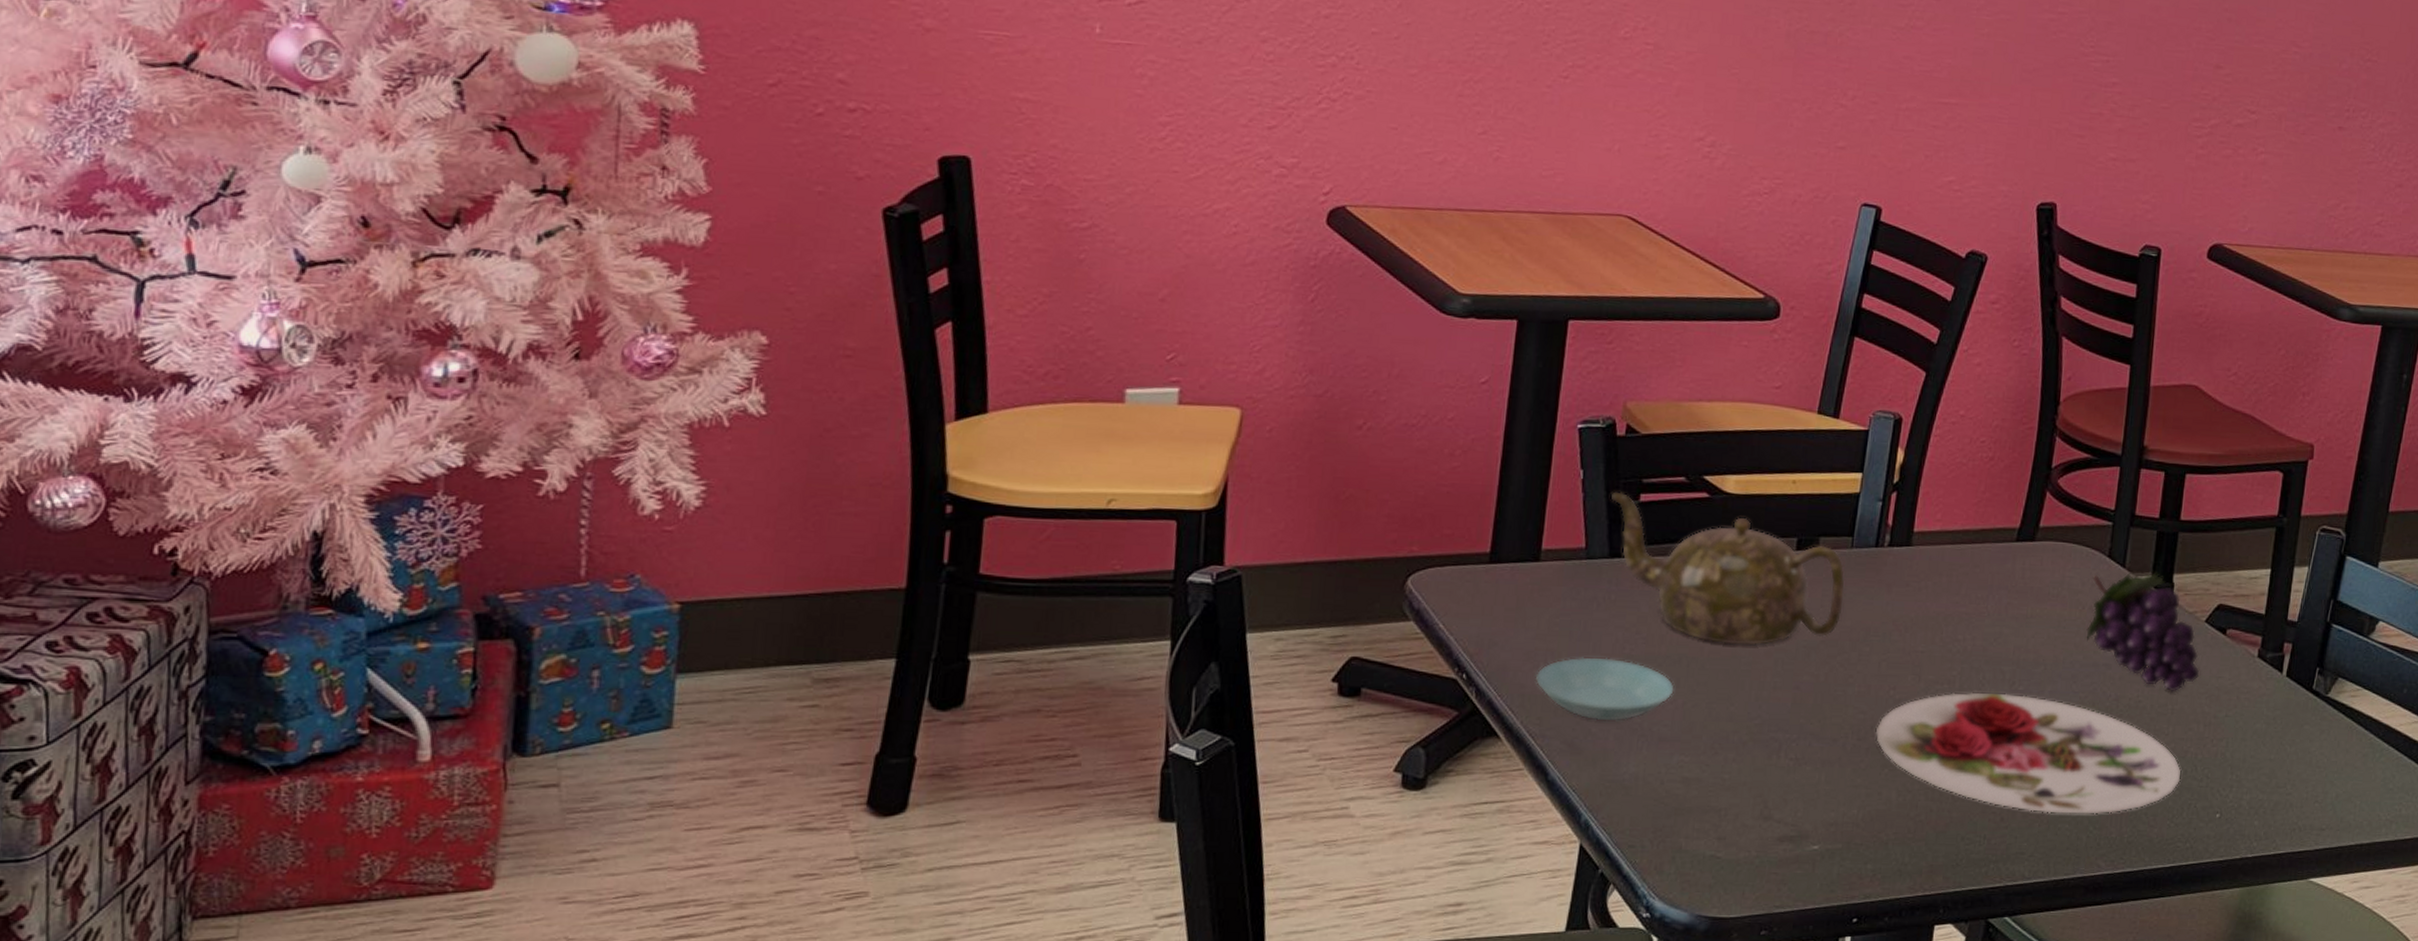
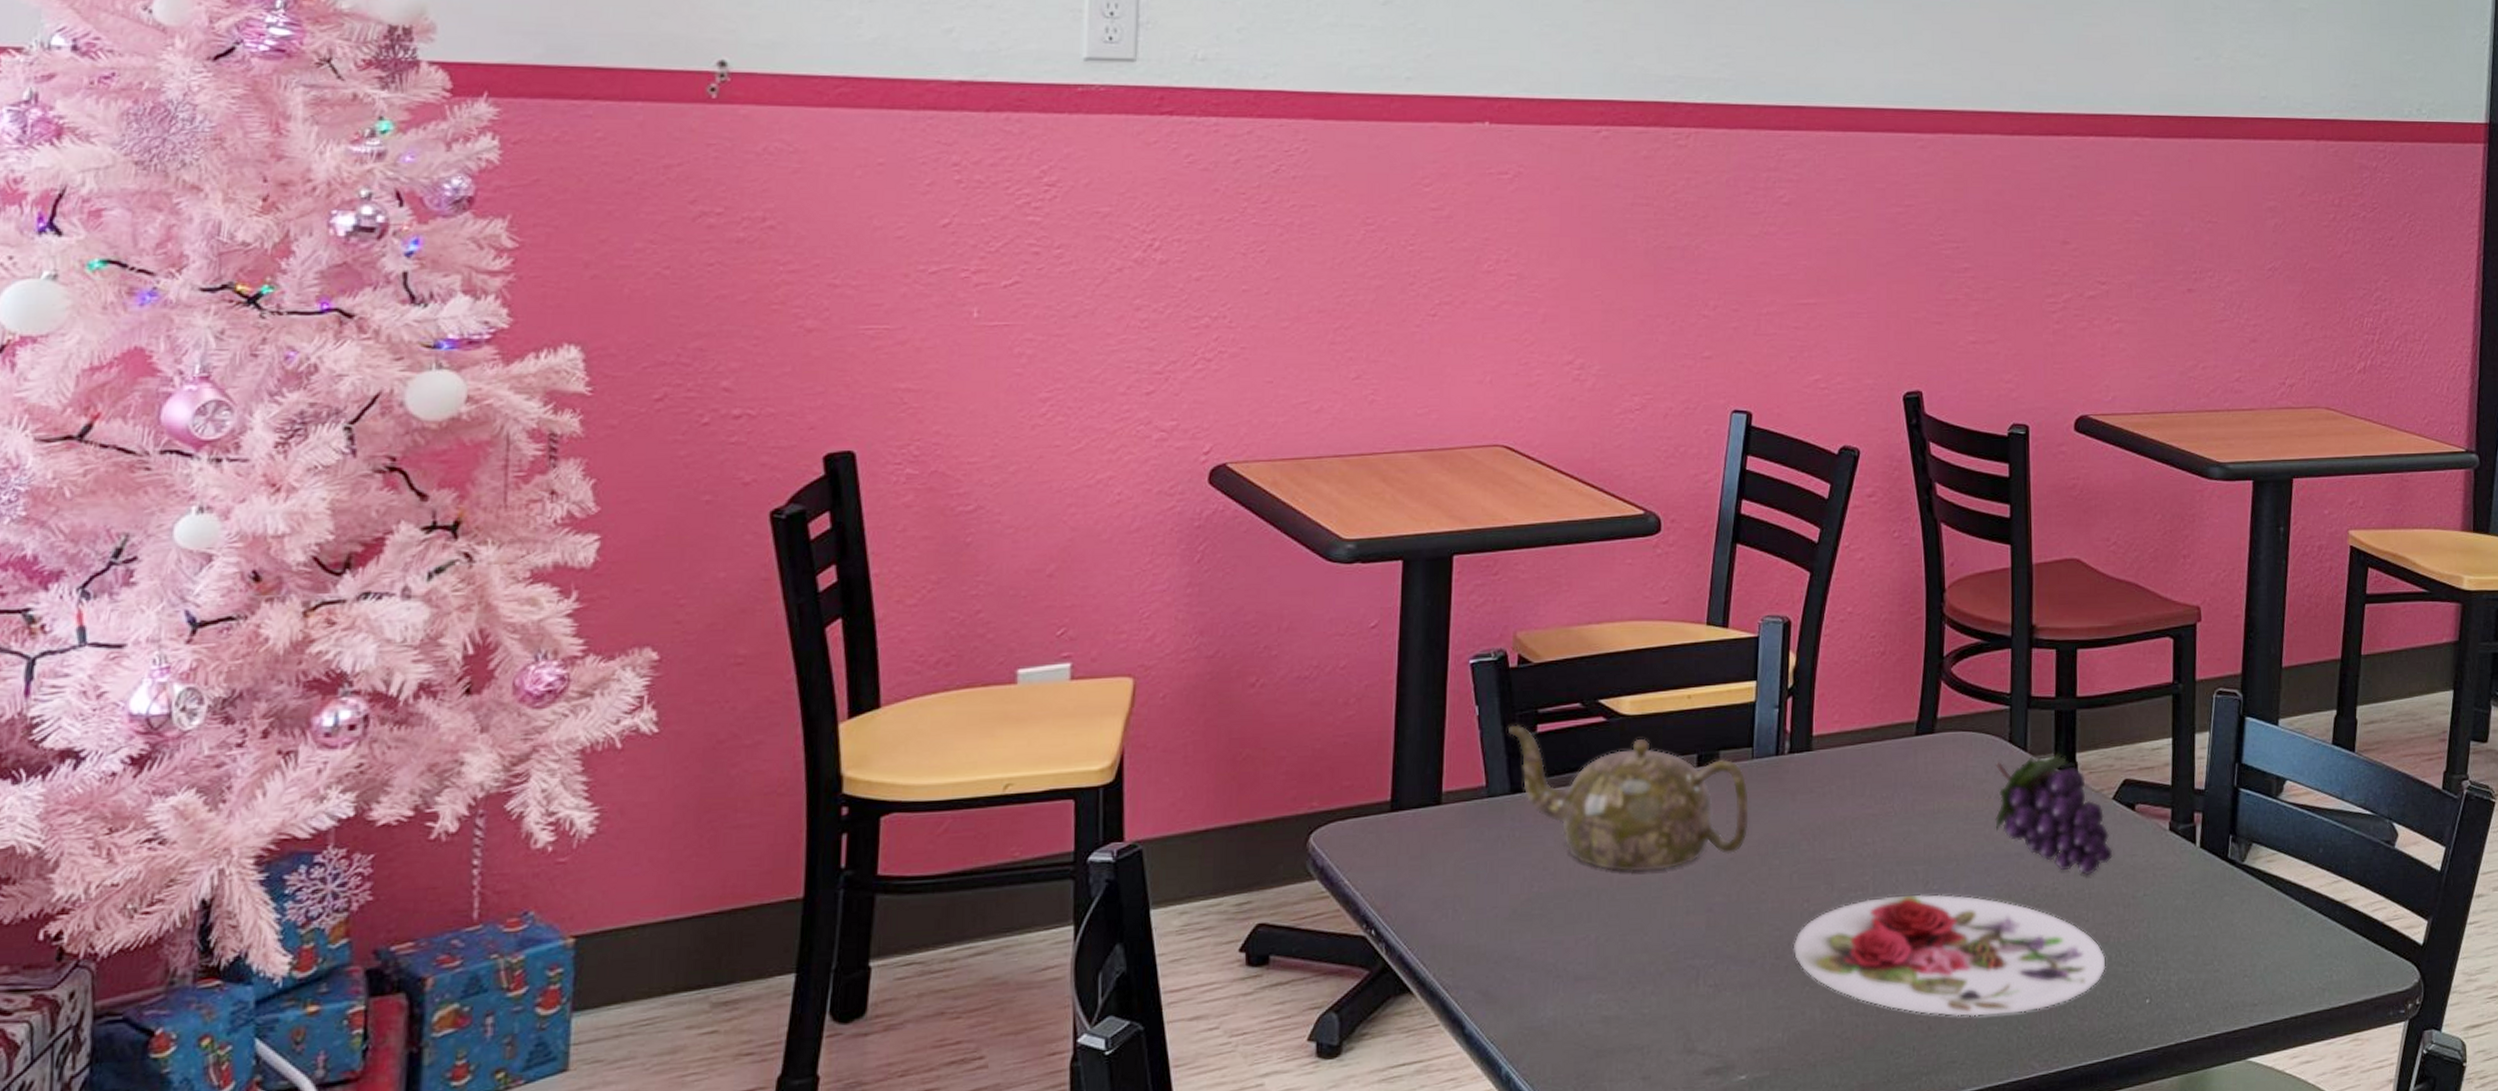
saucer: present [1535,657,1675,722] -> none [1445,898,1586,965]

